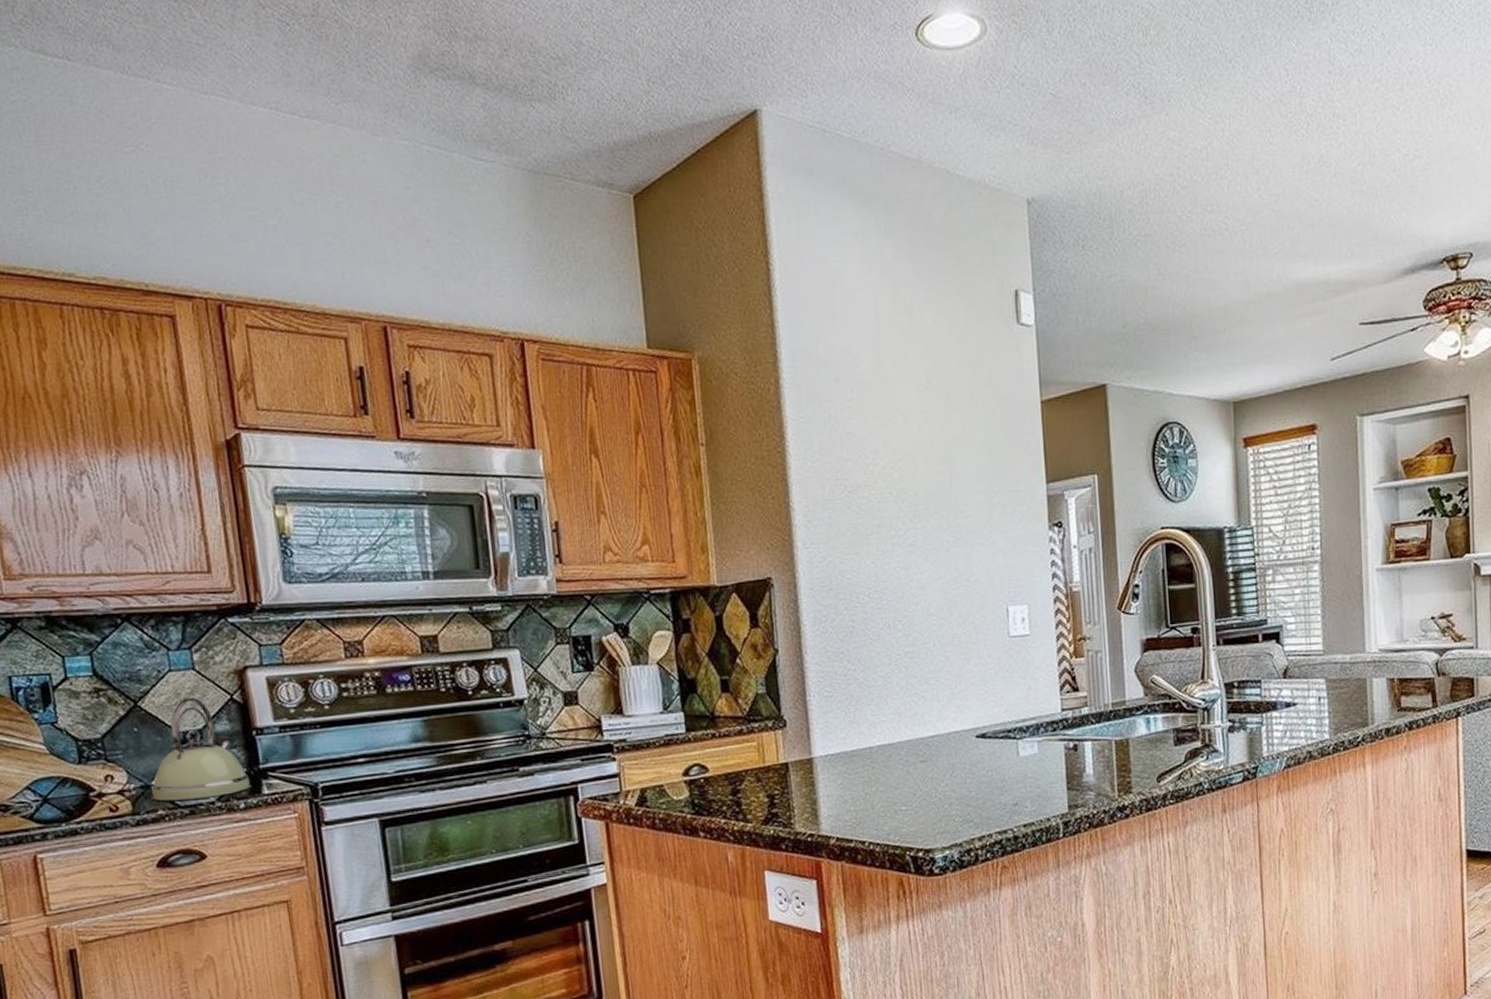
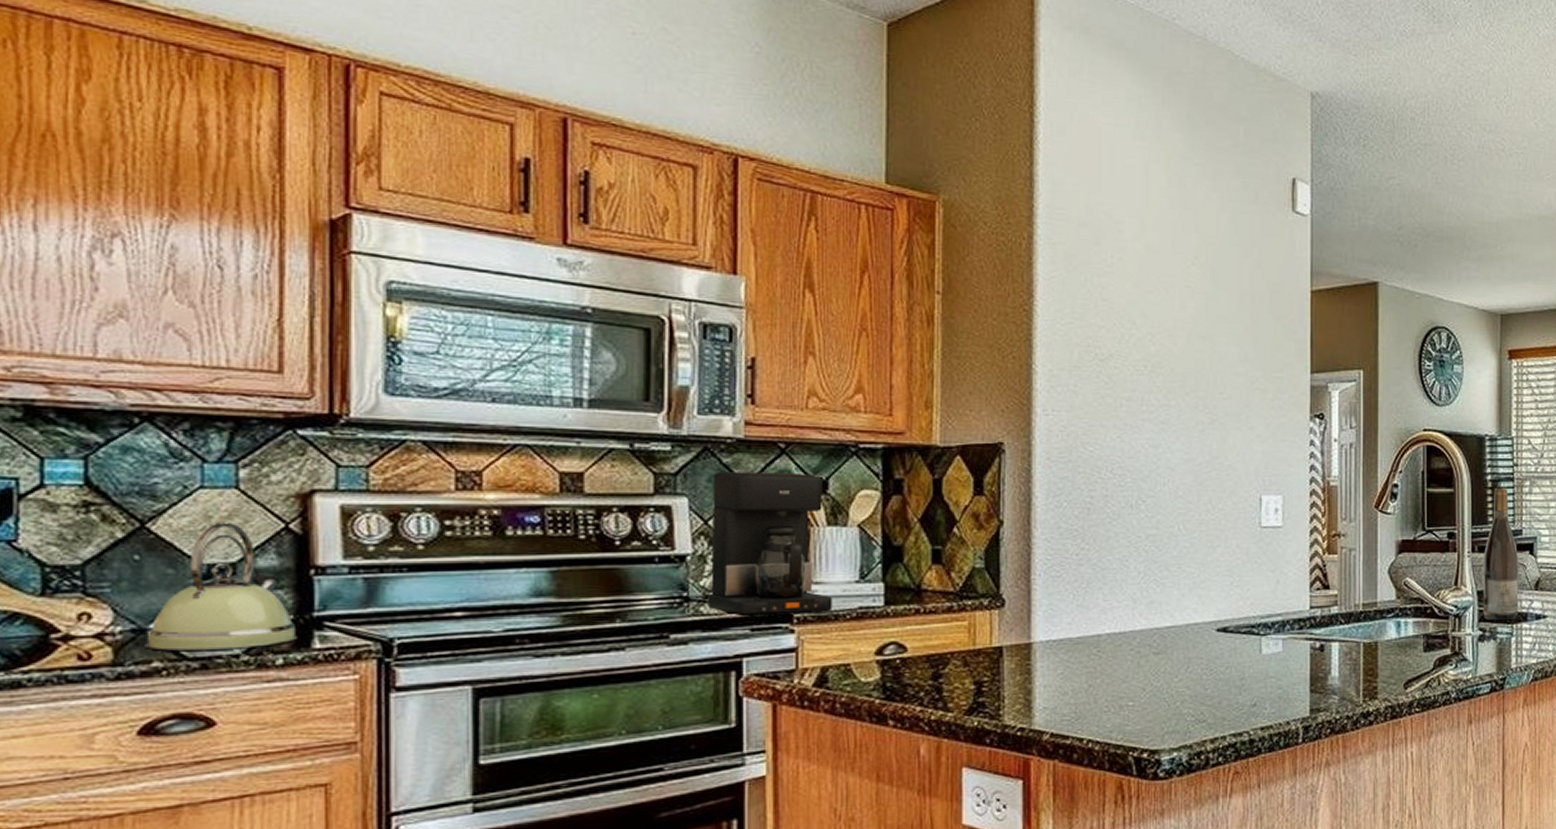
coffee maker: none [536,620,644,750] -> present [708,472,832,618]
wine bottle: none [1228,578,1268,711] -> present [1483,487,1519,621]

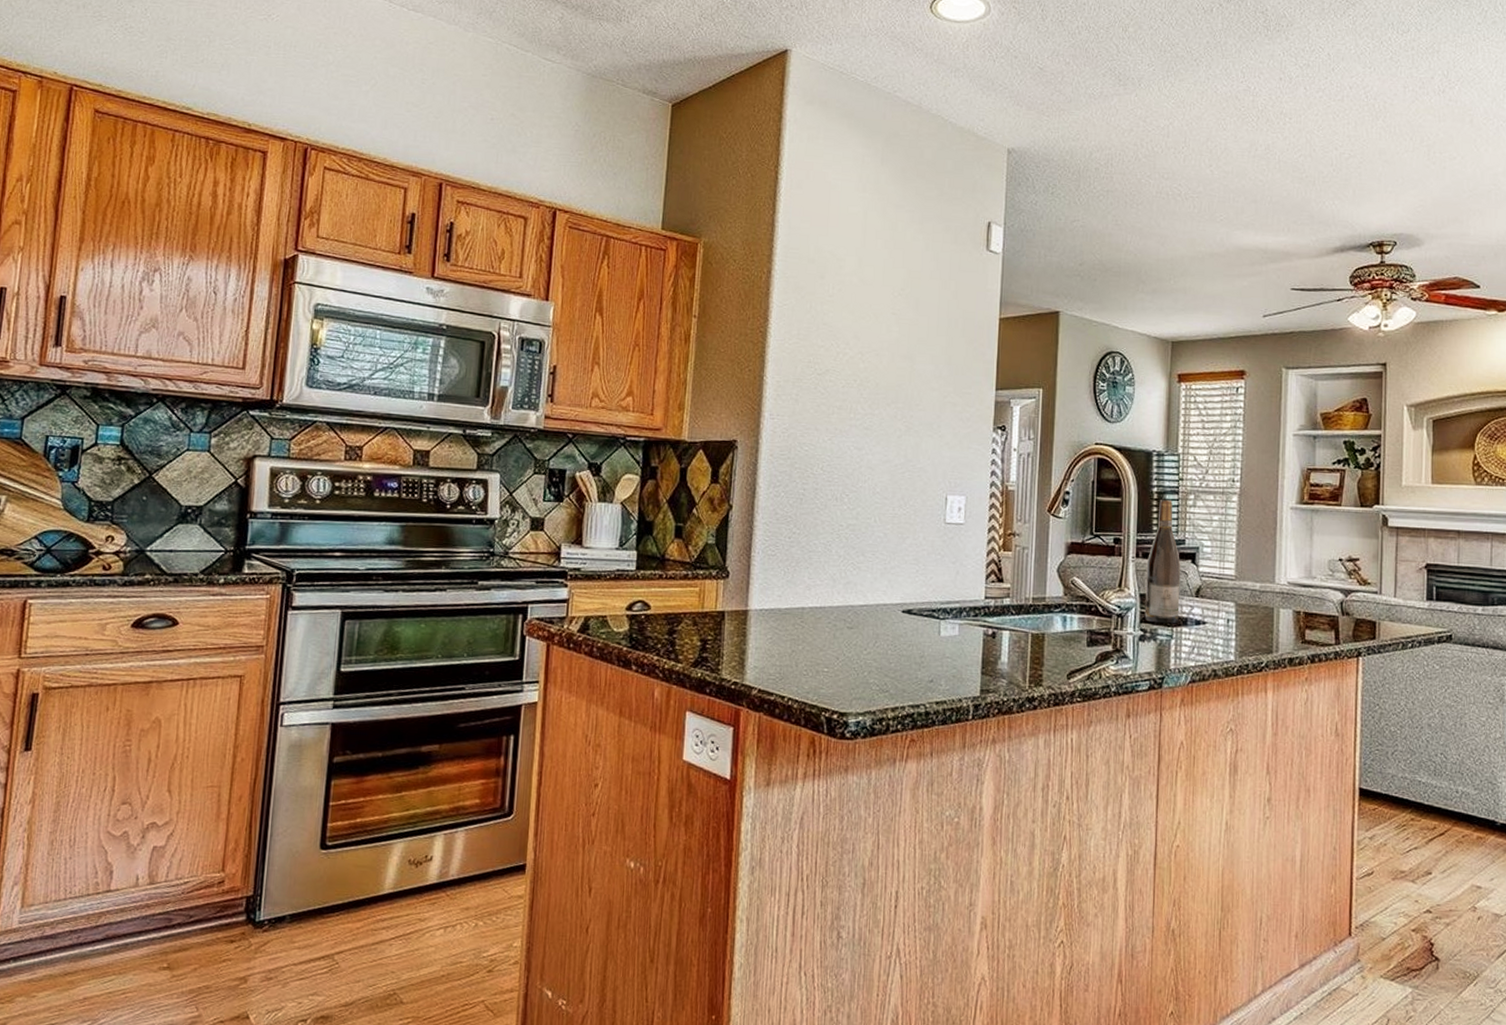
kettle: present [144,522,299,652] -> none [142,476,235,570]
coffee maker: present [708,472,832,618] -> none [507,455,598,573]

